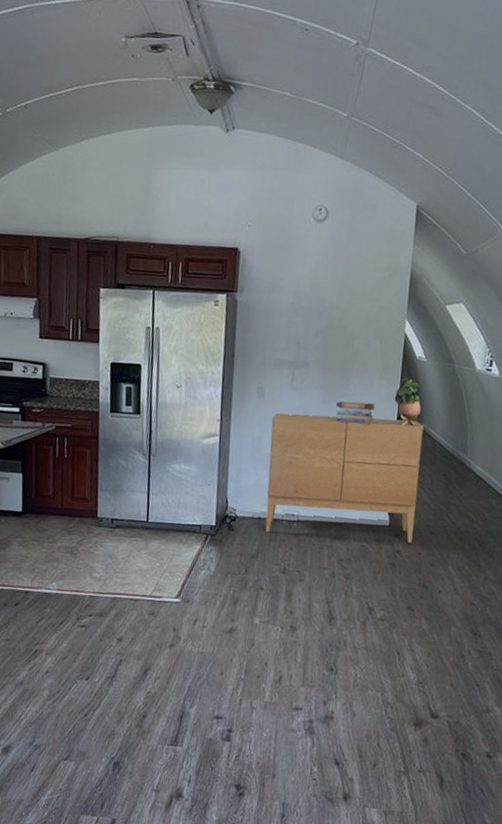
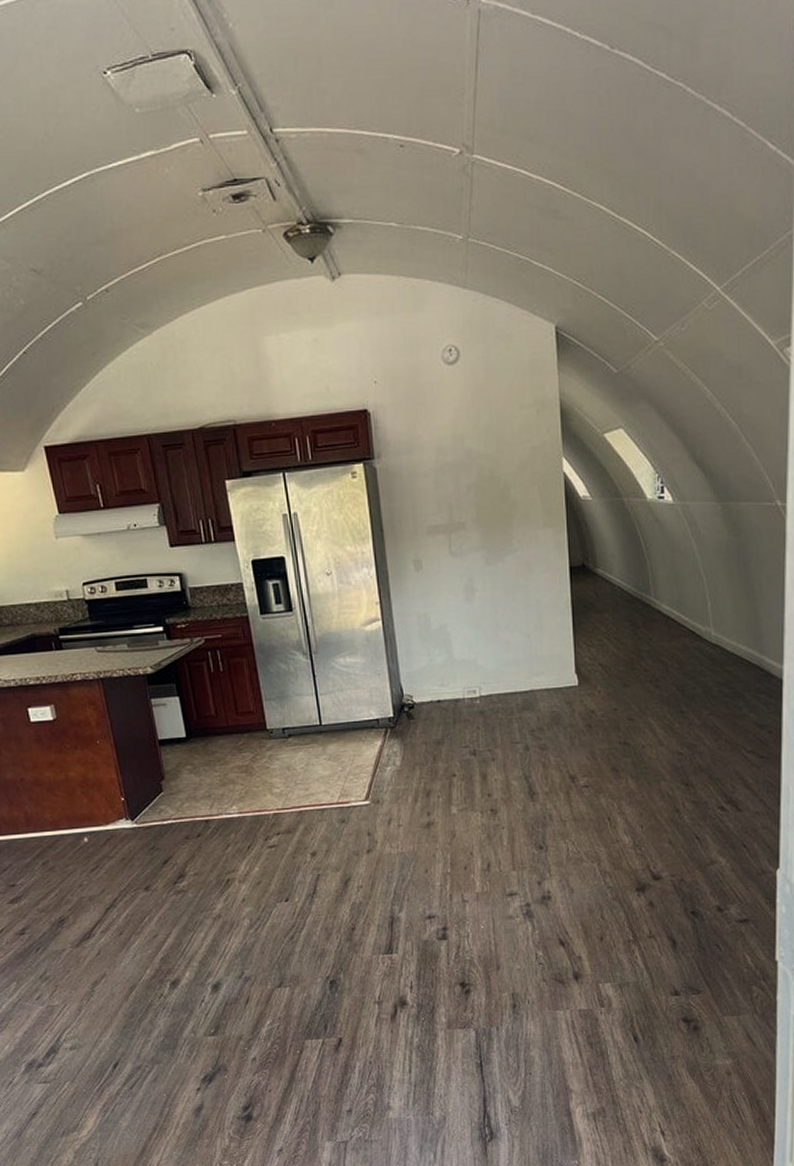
sideboard: present [265,412,424,543] -> none [435,567,606,715]
book stack: present [335,401,375,425] -> none [500,555,545,583]
potted plant: present [394,378,421,426] -> none [563,522,594,575]

